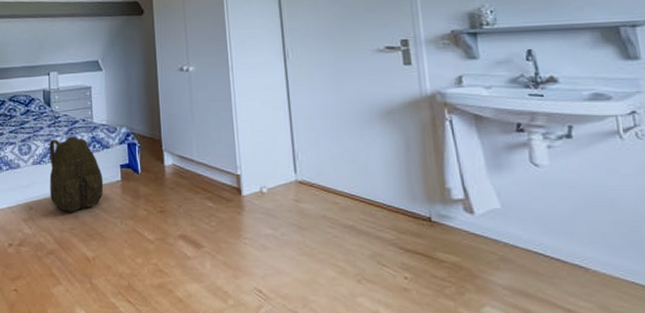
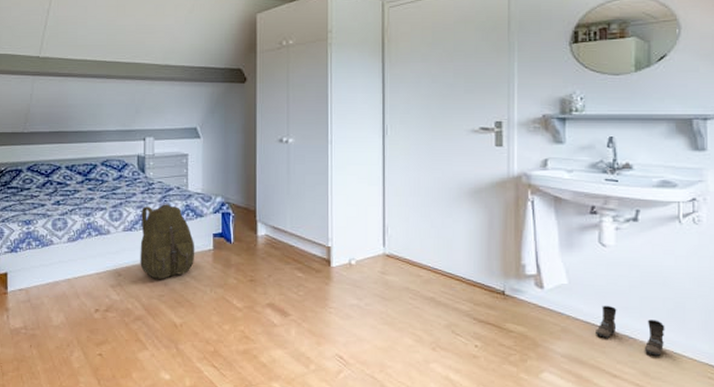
boots: none [539,230,622,287] -> present [596,305,665,356]

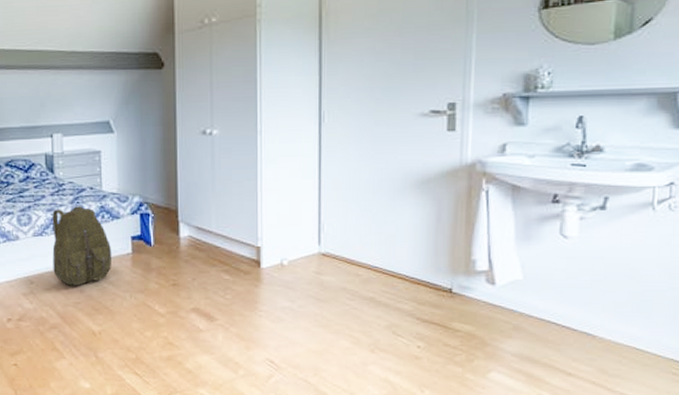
boots: present [596,305,665,356] -> none [551,300,629,352]

